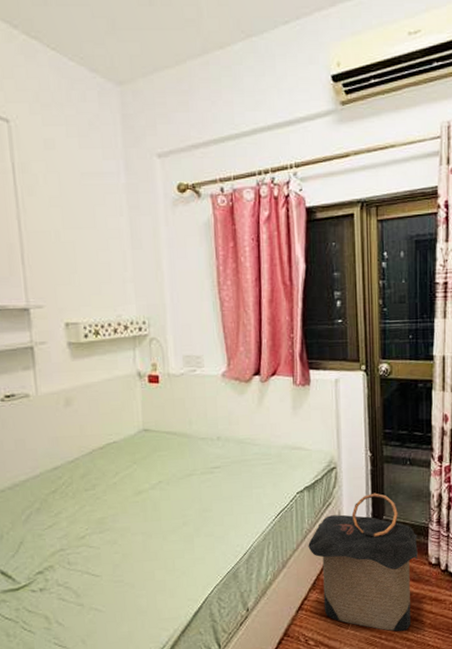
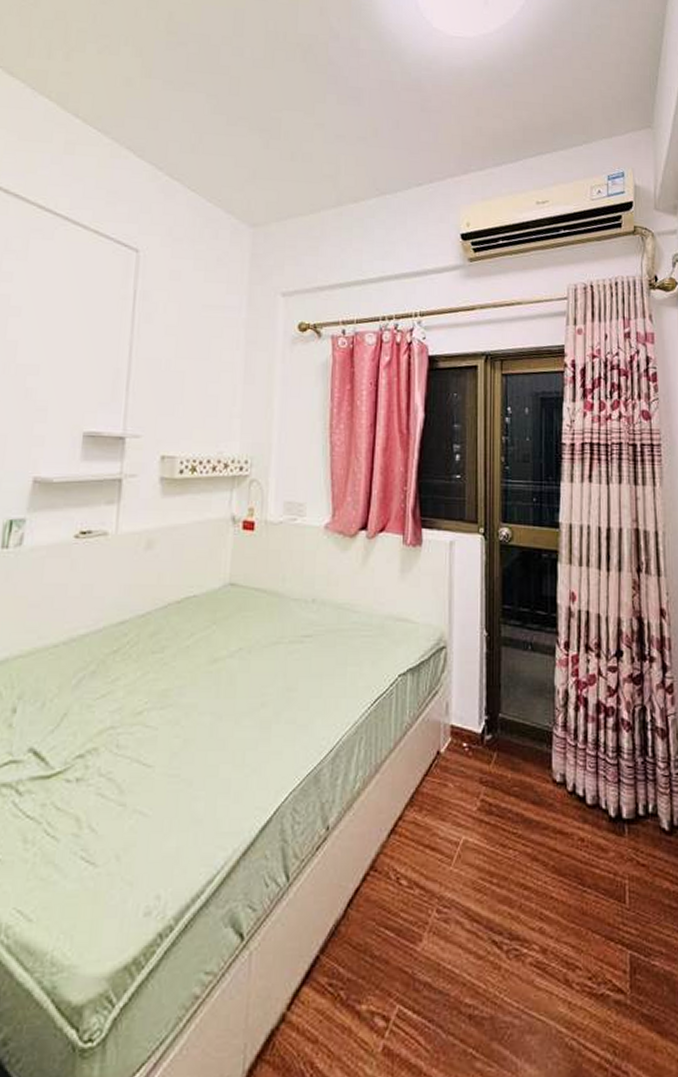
laundry hamper: present [308,493,418,632] -> none [408,682,539,874]

